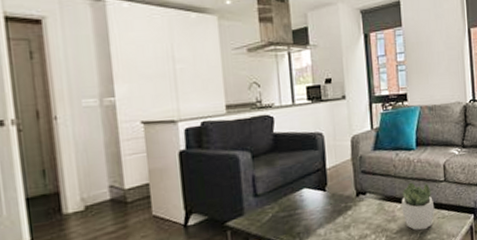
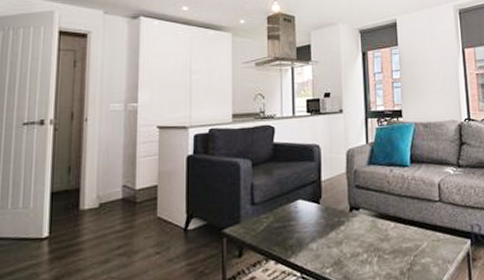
succulent plant: present [401,182,435,231] -> none [394,200,430,253]

